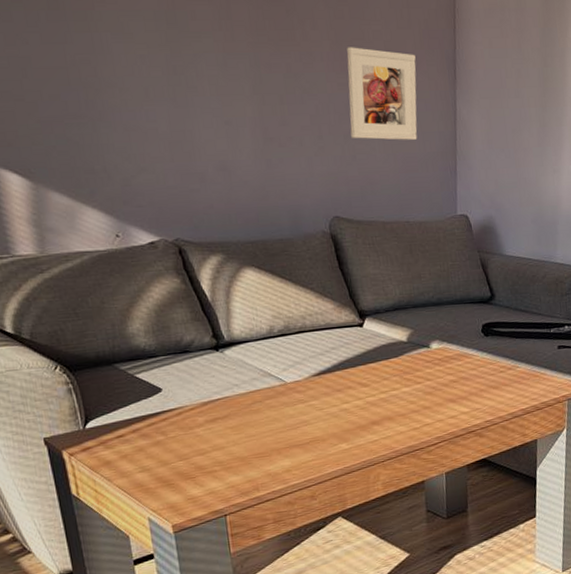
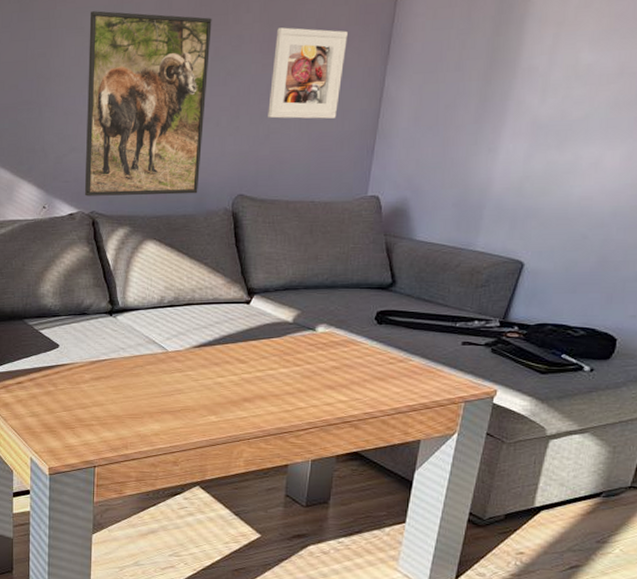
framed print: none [137,16,292,222] -> present [84,11,212,196]

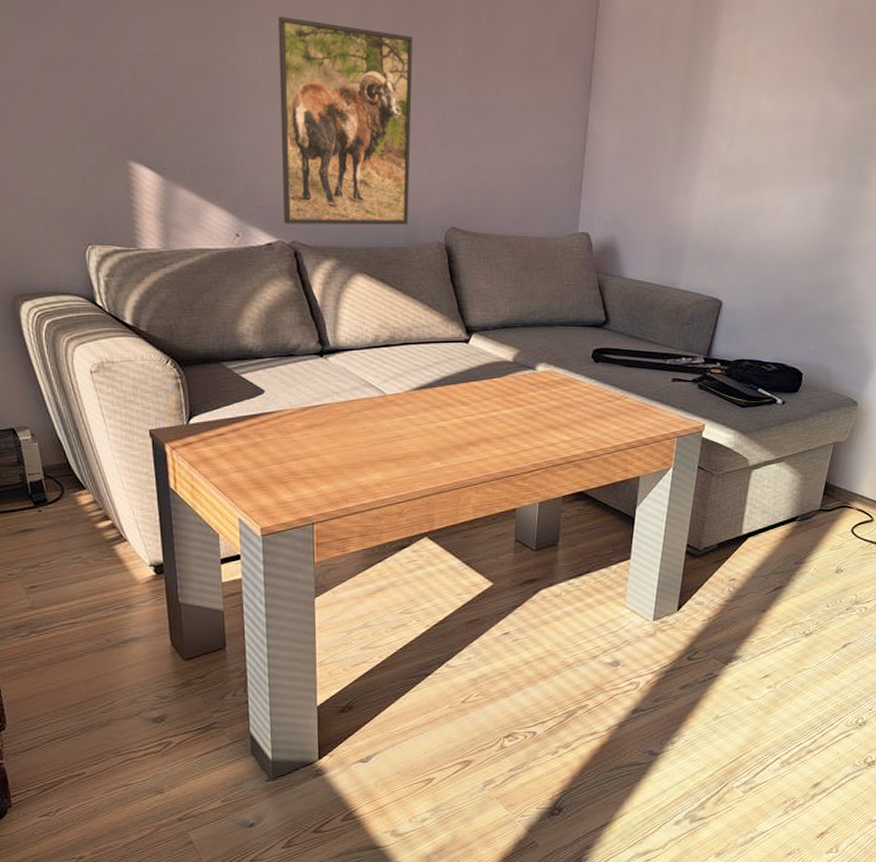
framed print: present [268,27,348,119] -> none [476,53,551,152]

